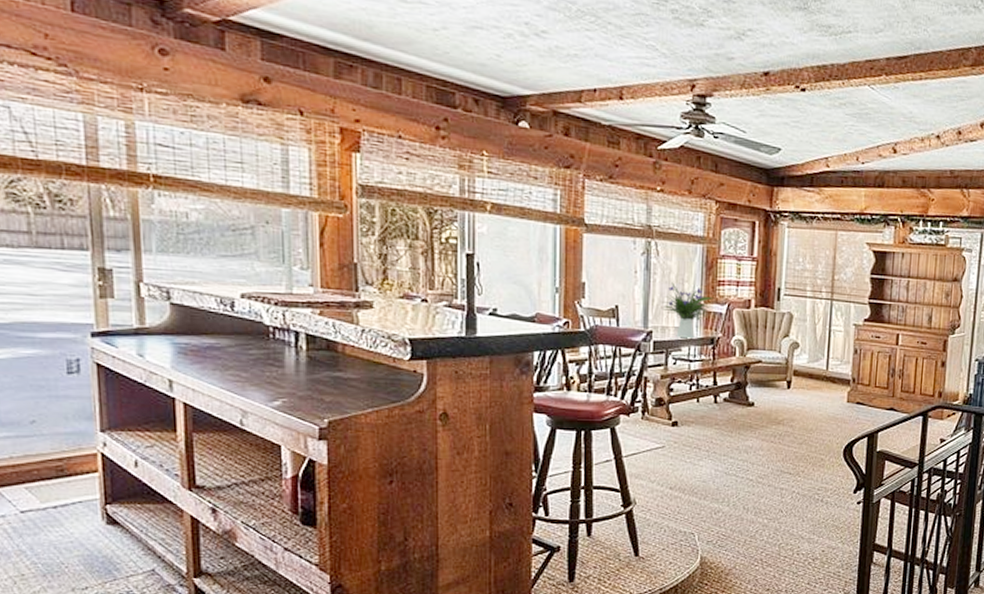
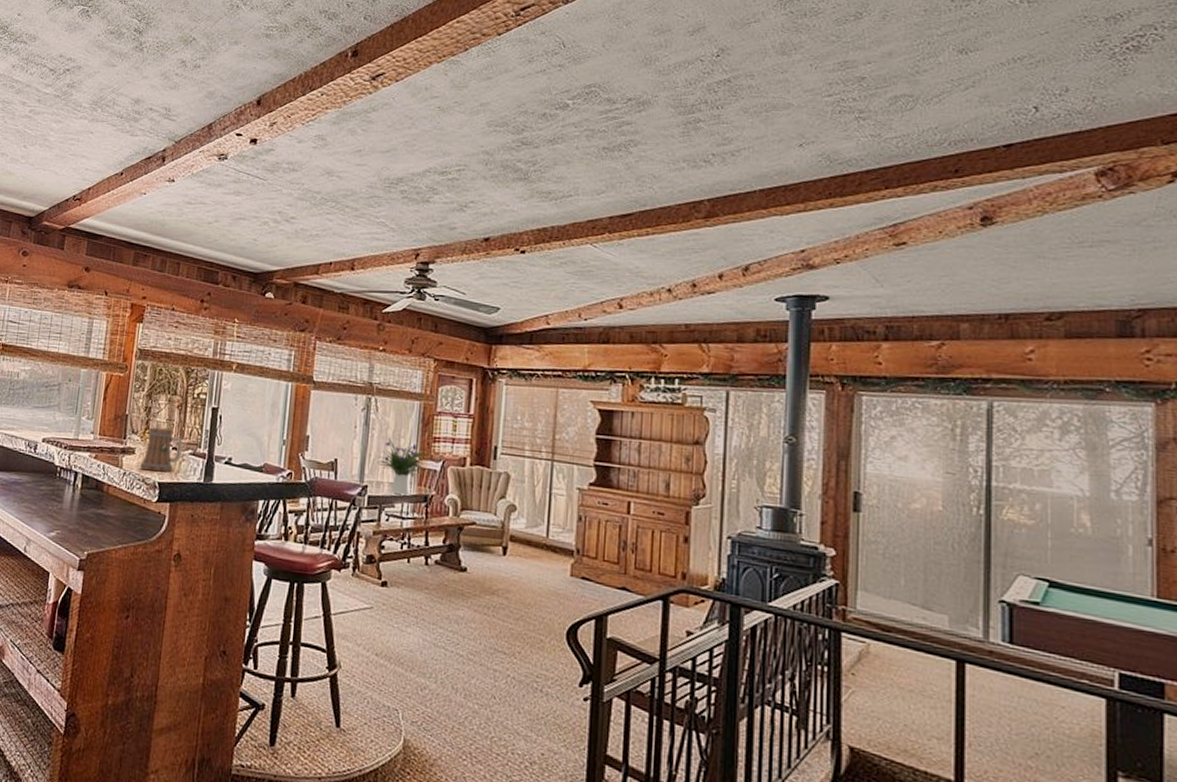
beer mug: none [383,277,434,327] -> present [140,427,183,472]

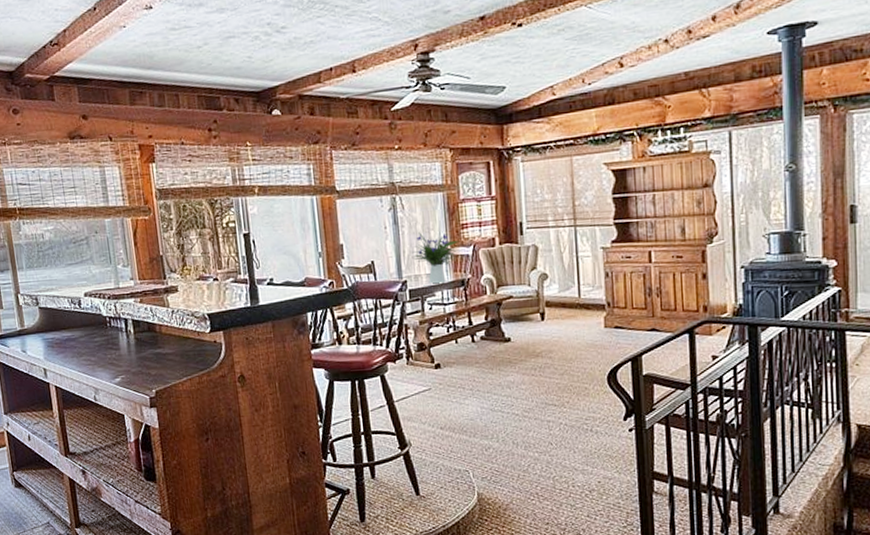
beer mug: present [140,427,183,472] -> none [186,262,224,305]

